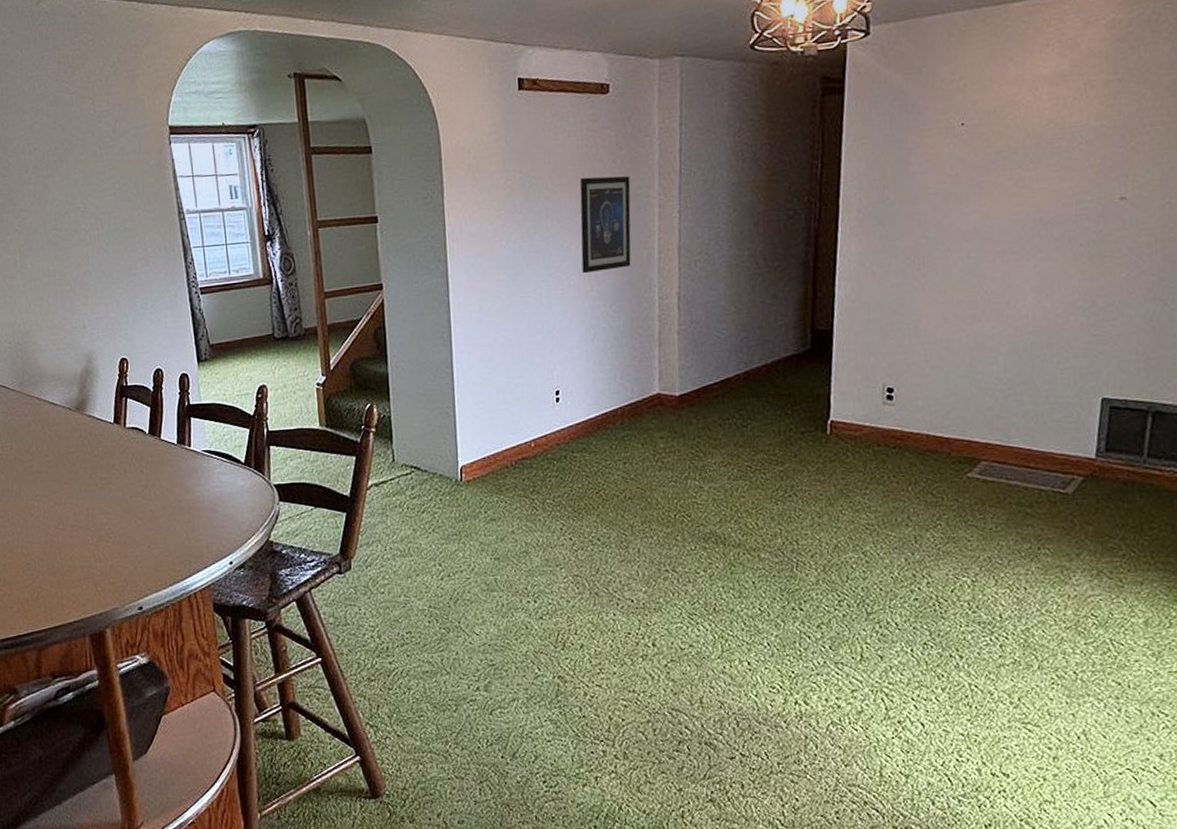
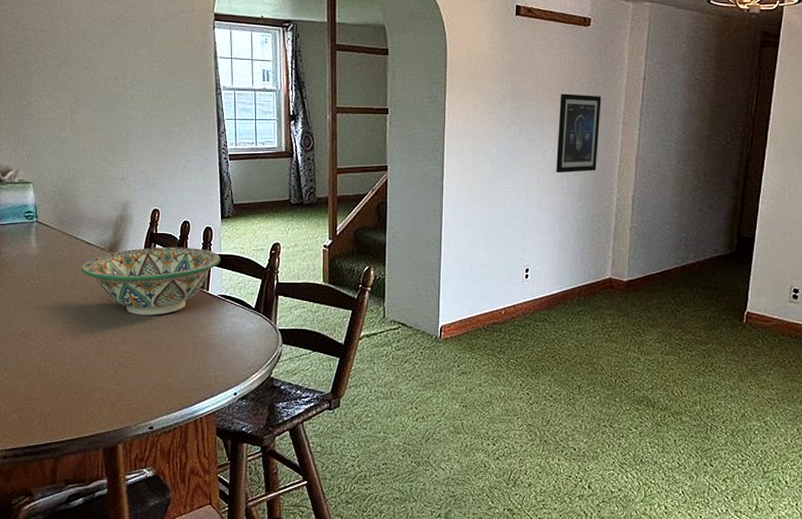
decorative bowl: none [47,398,201,481] -> present [81,247,221,316]

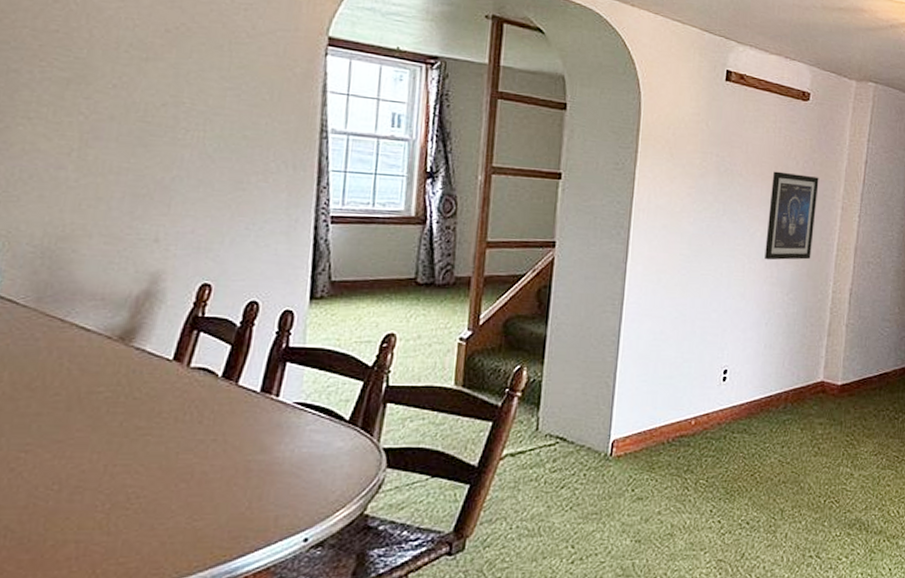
decorative bowl: present [81,247,221,316] -> none [65,335,303,432]

